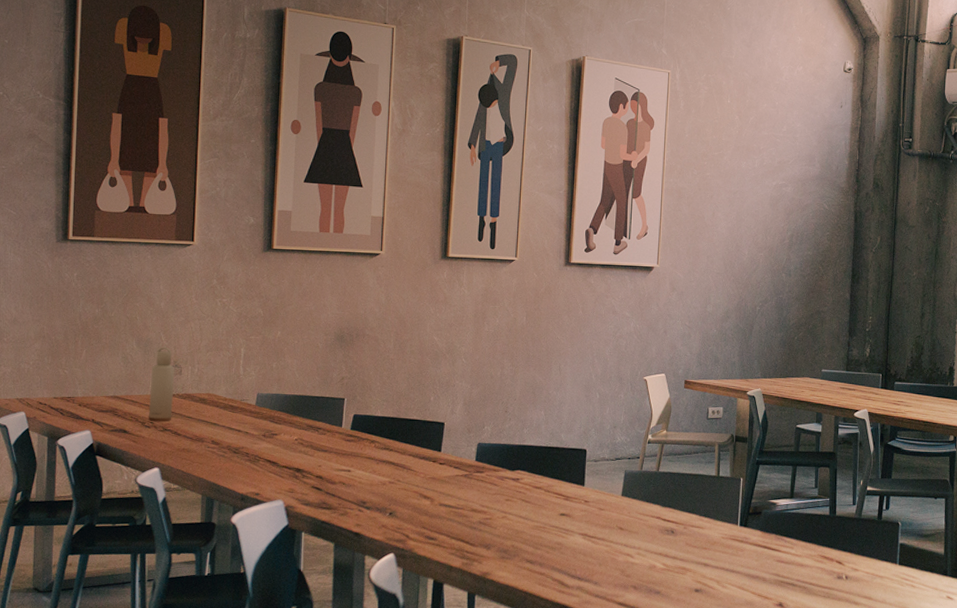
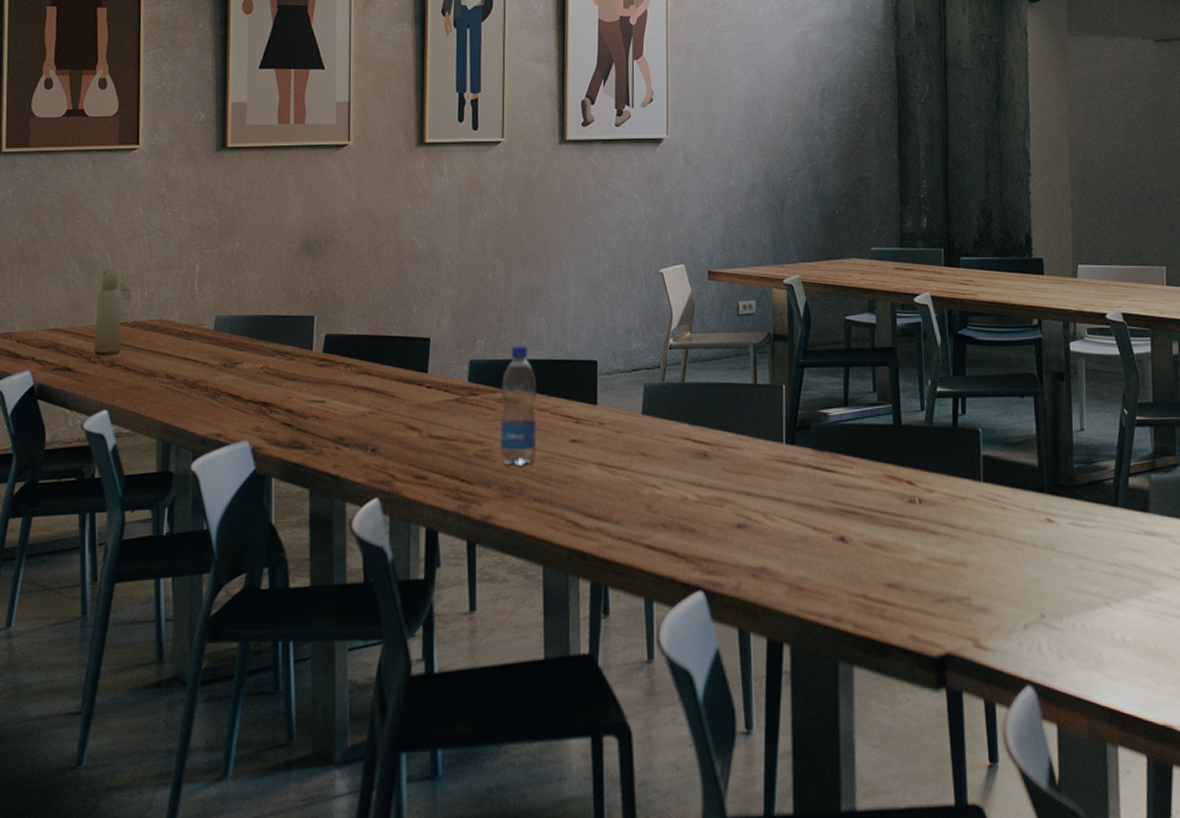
bottle: none [500,433,534,534] -> present [500,346,537,467]

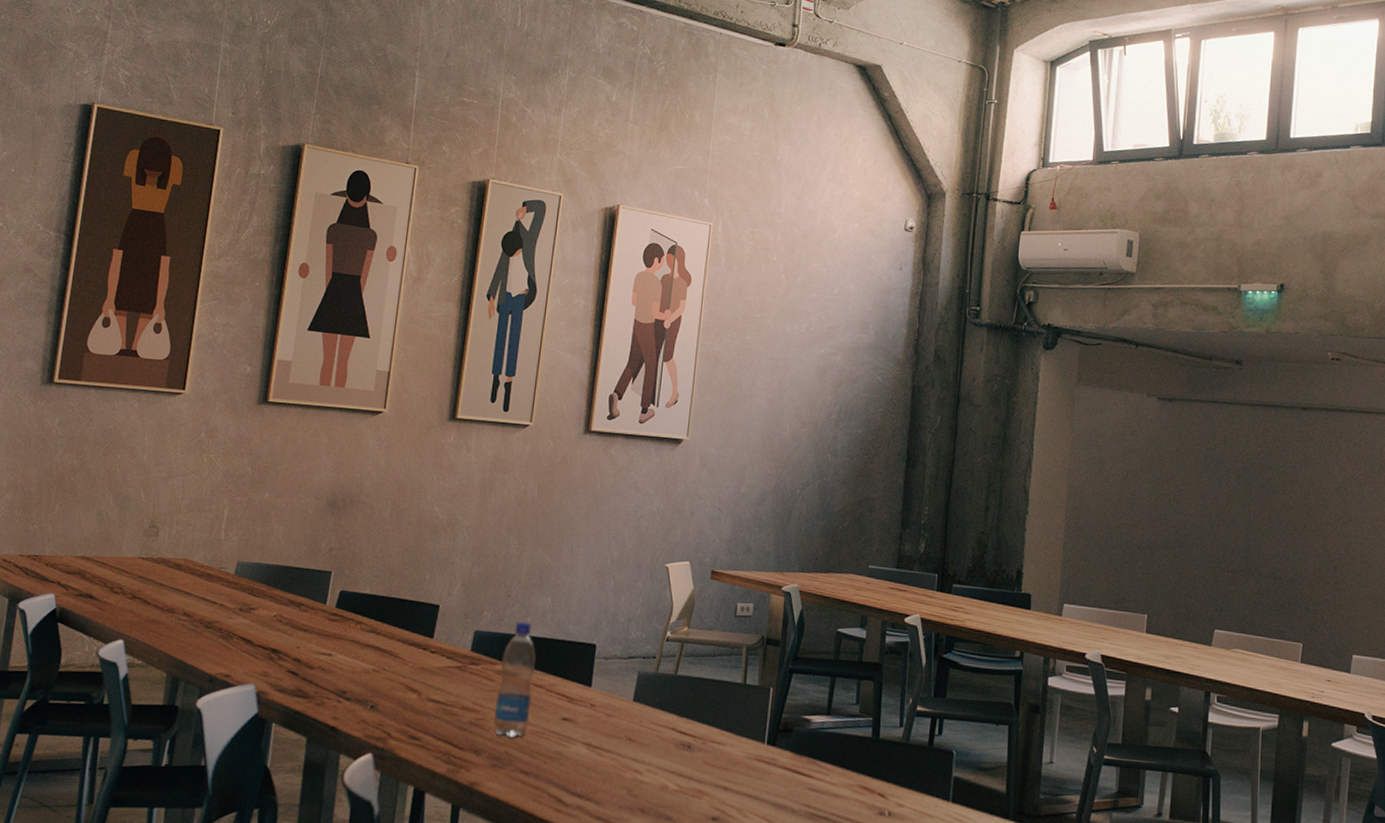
bottle: present [95,268,123,357] -> none [118,504,152,589]

